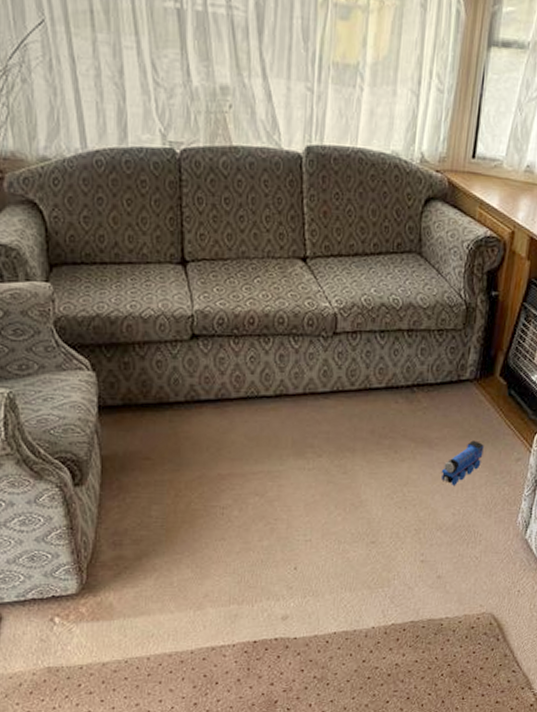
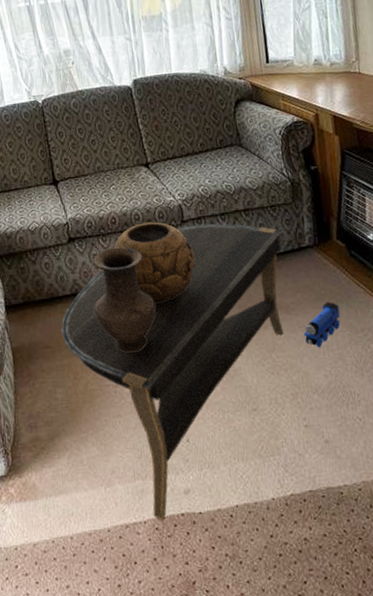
coffee table: none [166,339,443,644] -> present [61,224,284,520]
vase: none [211,352,285,473] -> present [93,246,156,353]
decorative bowl: none [248,328,342,421] -> present [114,222,196,302]

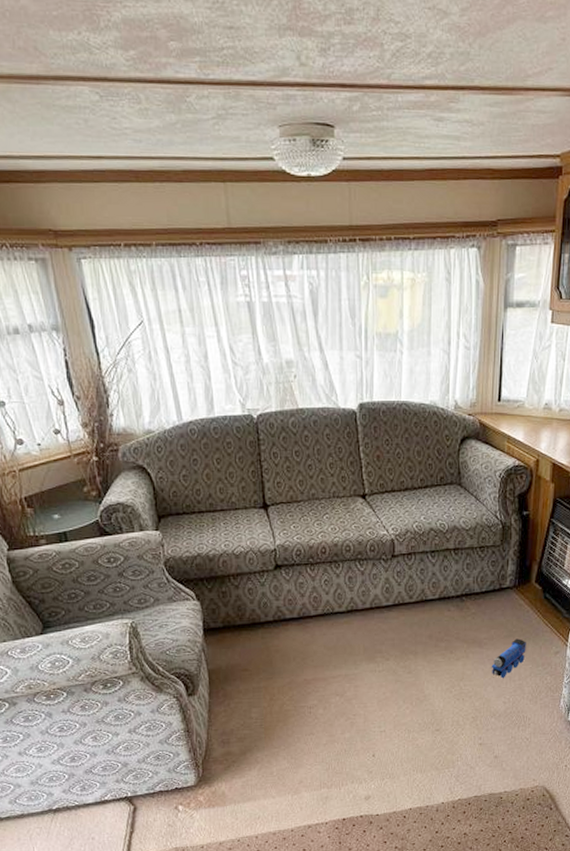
coffee table: present [61,224,284,520] -> none [260,560,486,821]
vase: present [93,246,156,353] -> none [296,577,357,678]
decorative bowl: present [114,222,196,302] -> none [322,554,401,632]

